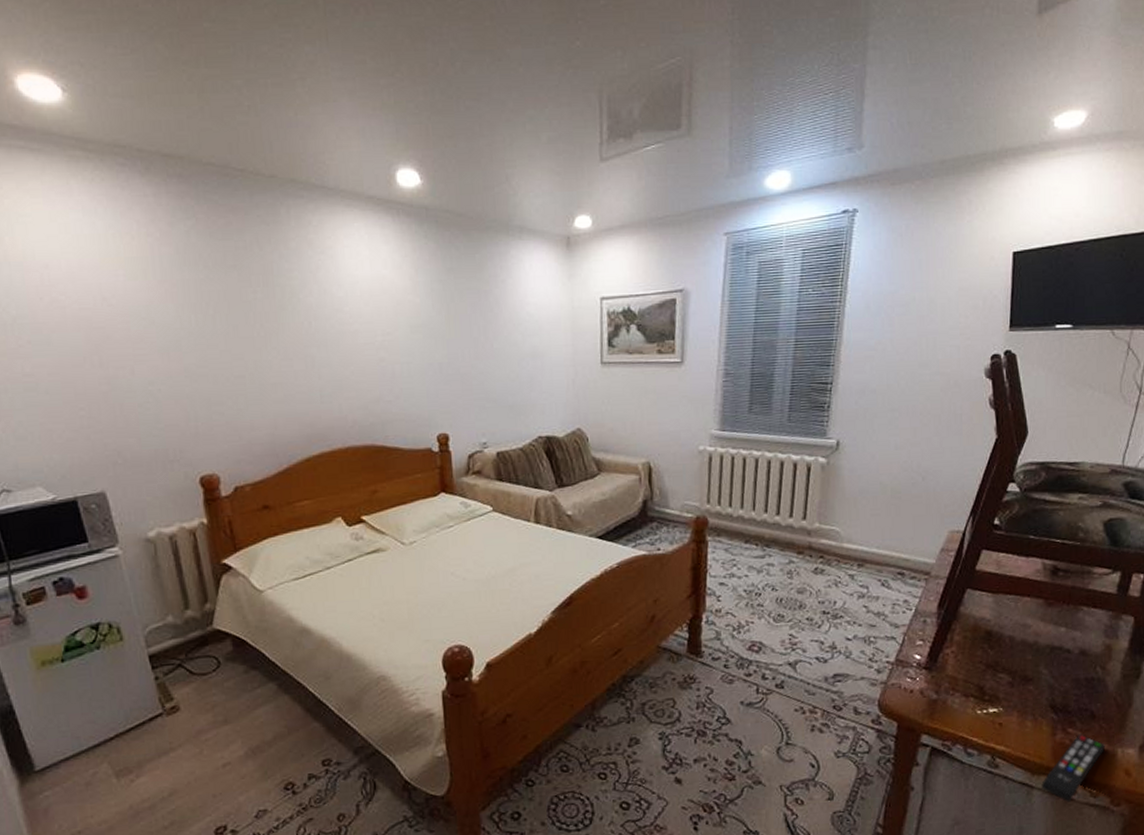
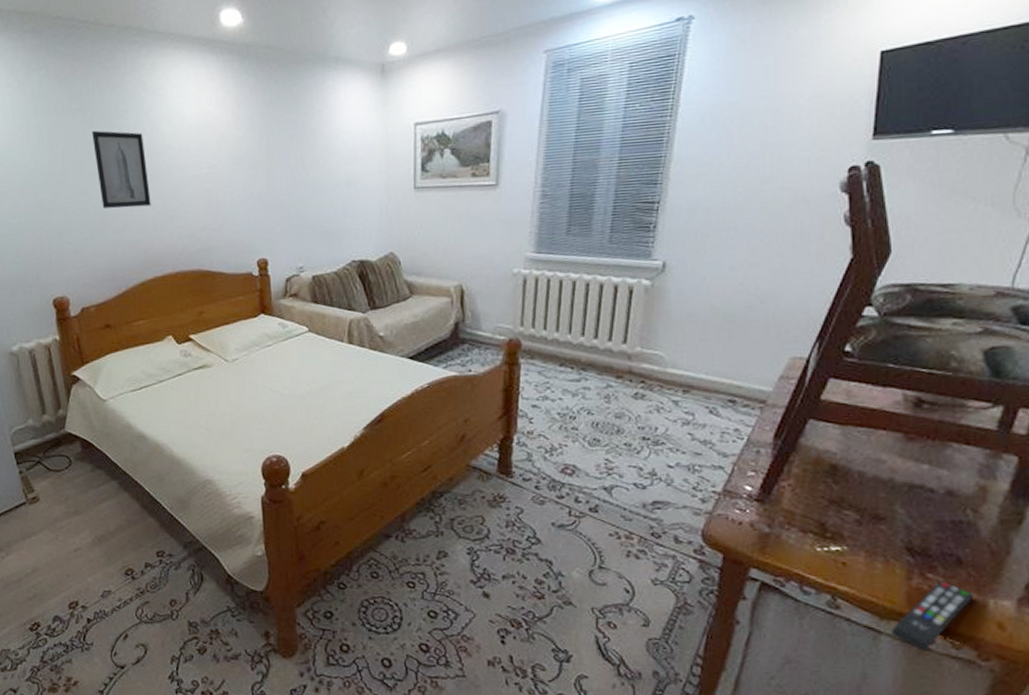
wall art: none [249,289,318,376] -> present [92,130,151,208]

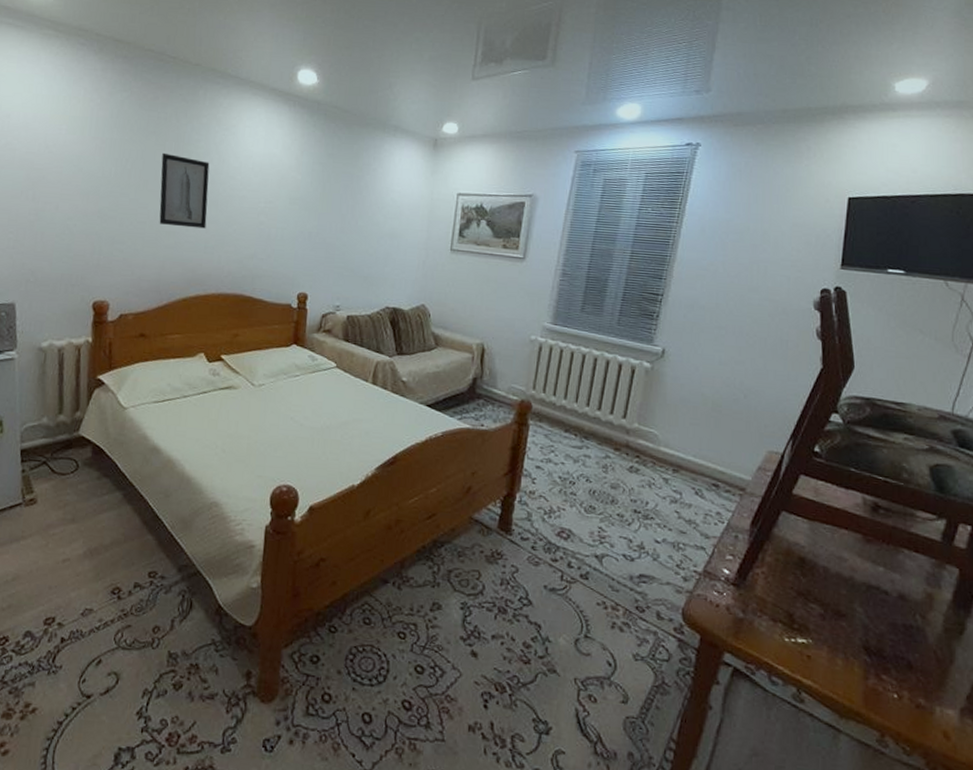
remote control: present [890,580,974,652] -> none [848,683,923,756]

